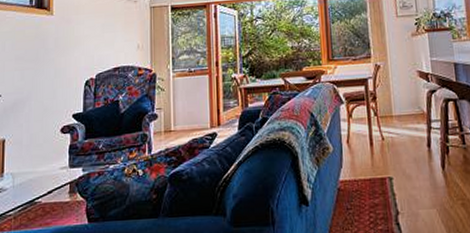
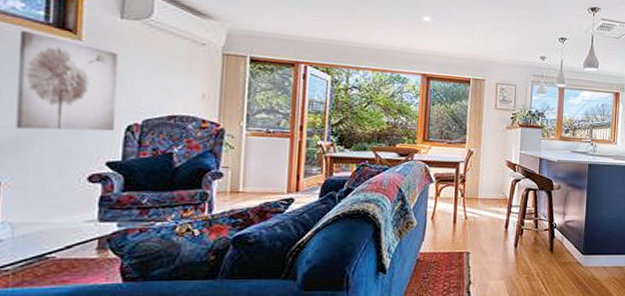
wall art: none [14,15,77,93] -> present [16,31,118,132]

